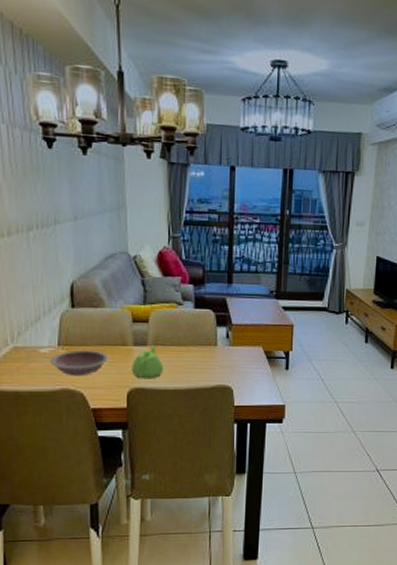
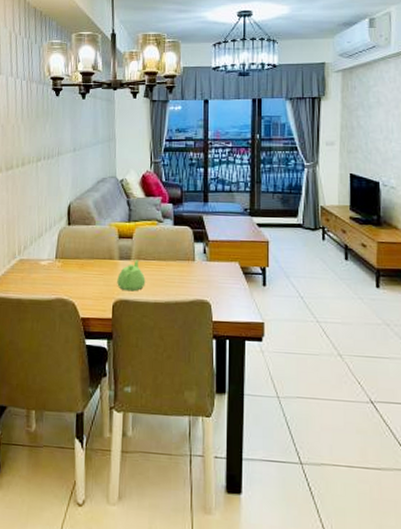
bowl: present [50,349,109,376] -> none [48,262,97,287]

